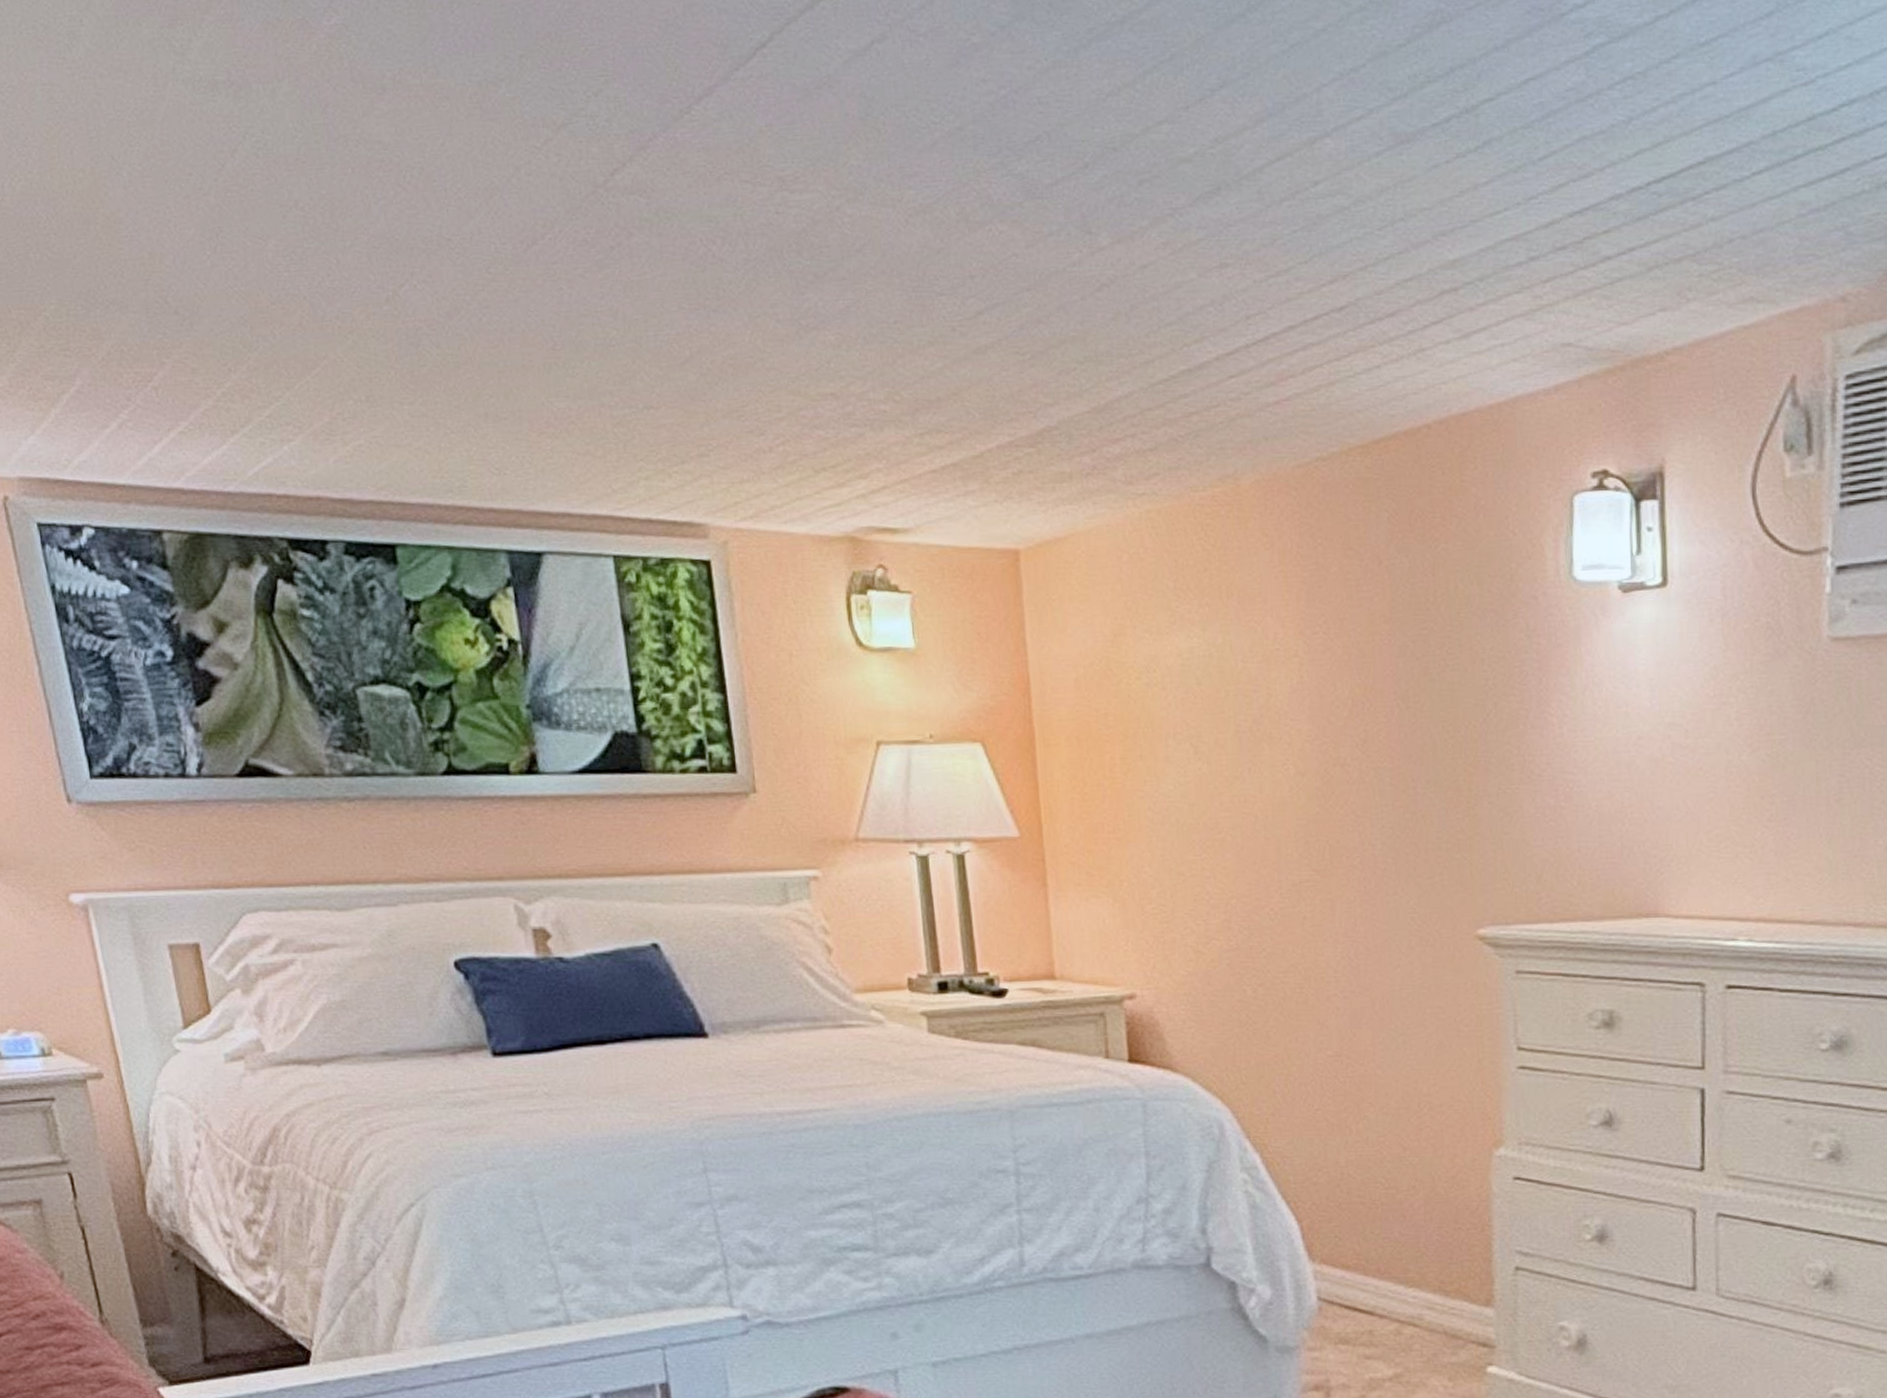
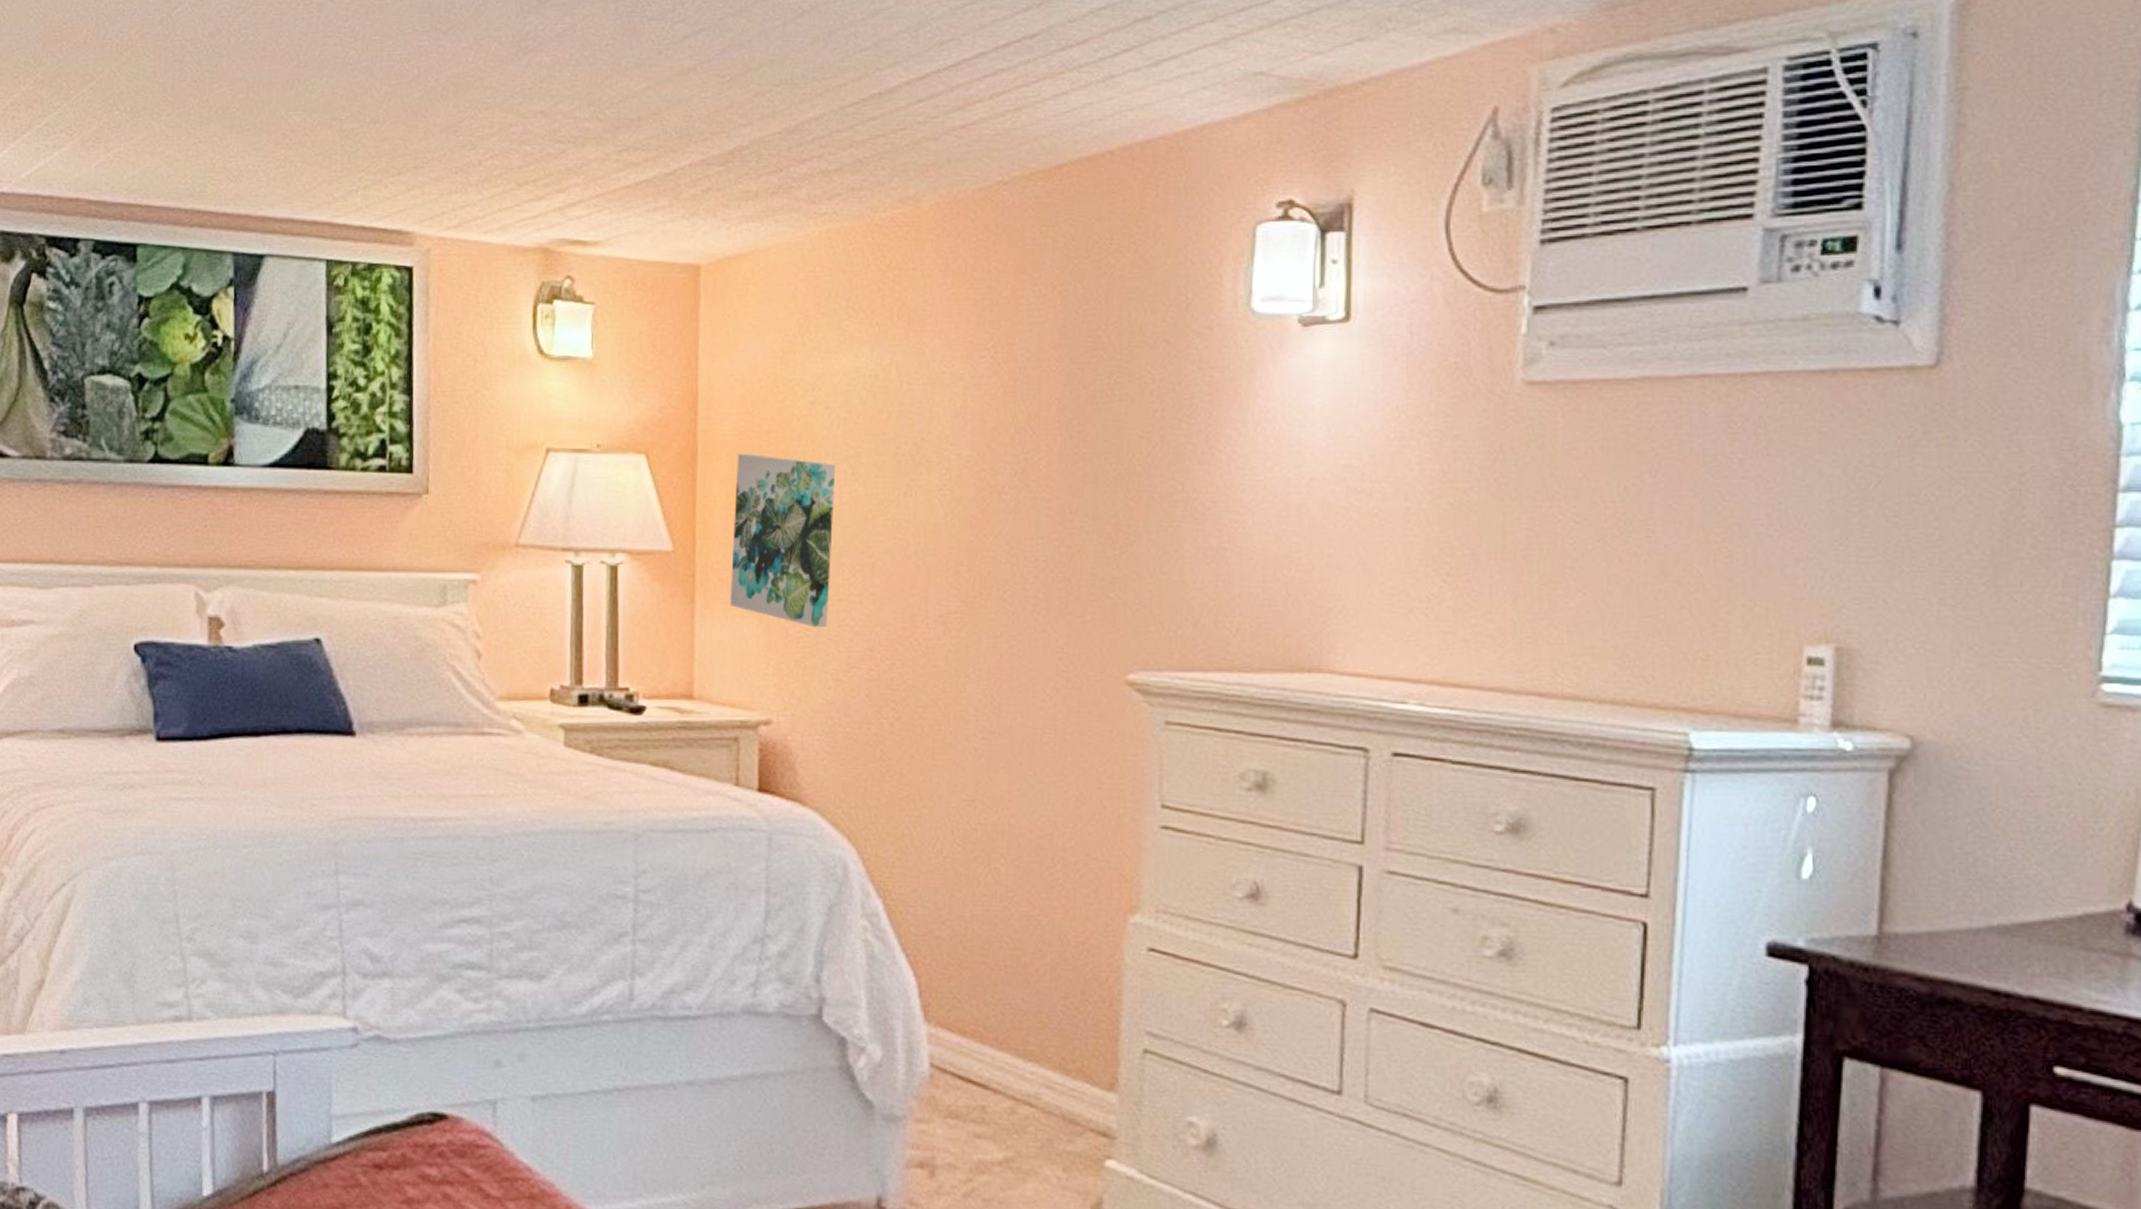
wall art: none [1076,737,1183,904] -> present [730,453,836,628]

